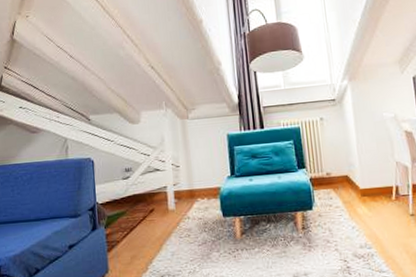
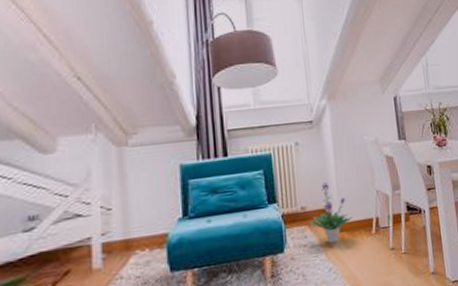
potted plant: none [334,153,373,206] -> present [309,182,352,244]

